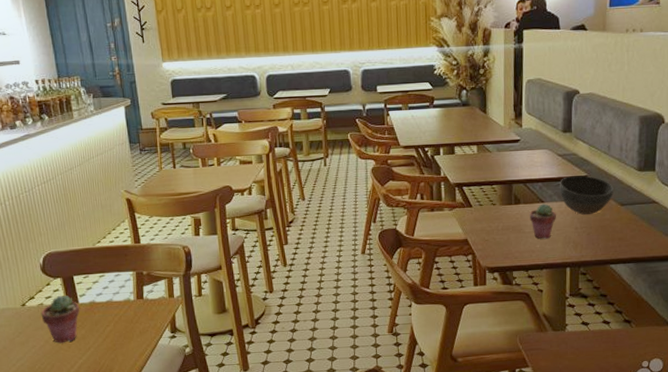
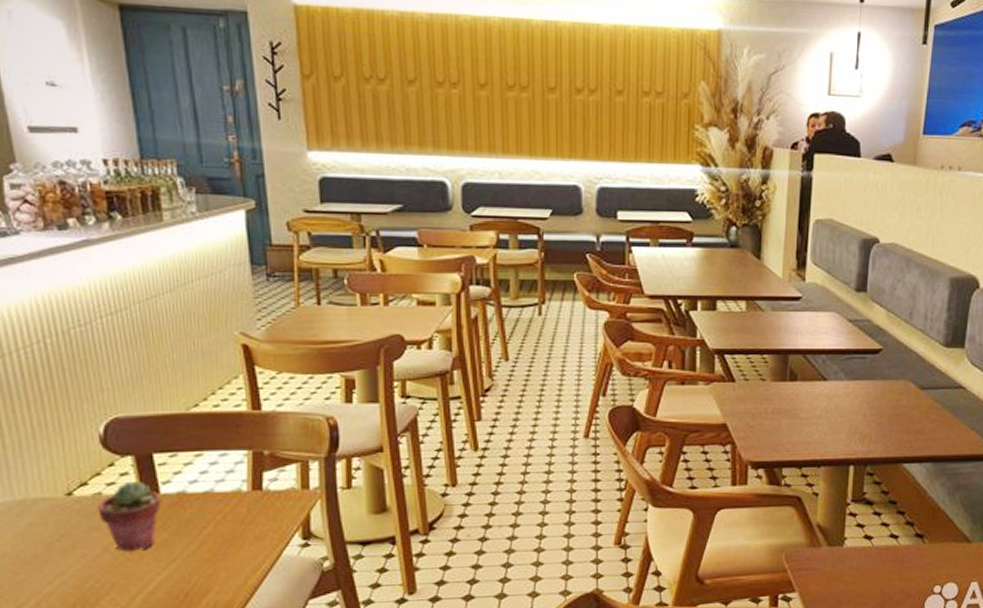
potted succulent: present [529,203,557,239] -> none [807,382,842,428]
bowl: present [559,175,615,215] -> none [846,349,915,399]

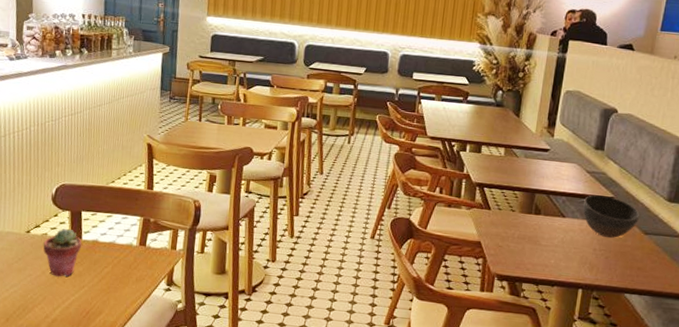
bowl: none [846,349,915,399] -> present [582,195,640,238]

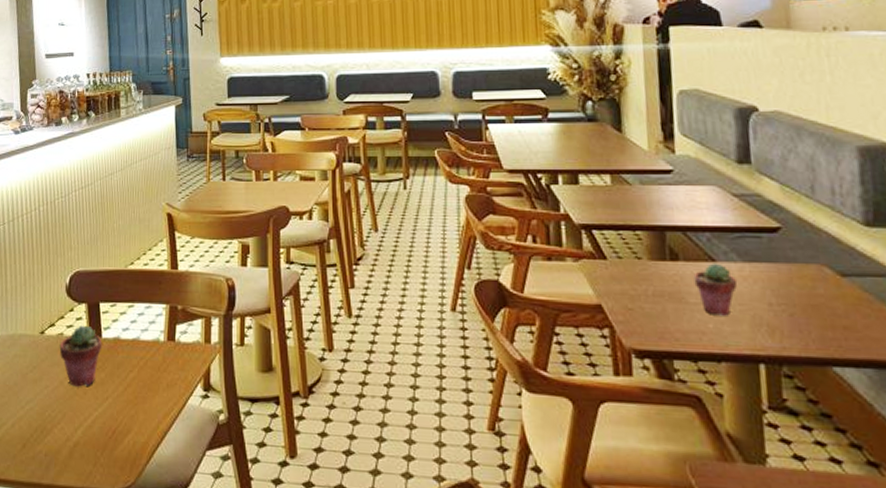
potted succulent: none [547,218,577,256] -> present [693,263,738,316]
bowl: present [582,195,640,238] -> none [737,226,828,285]

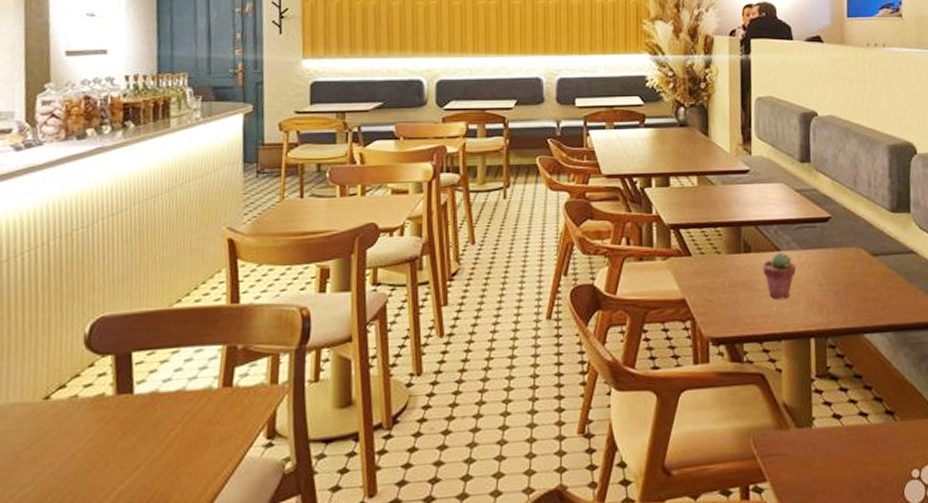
potted succulent: present [59,325,102,387] -> none [71,381,134,459]

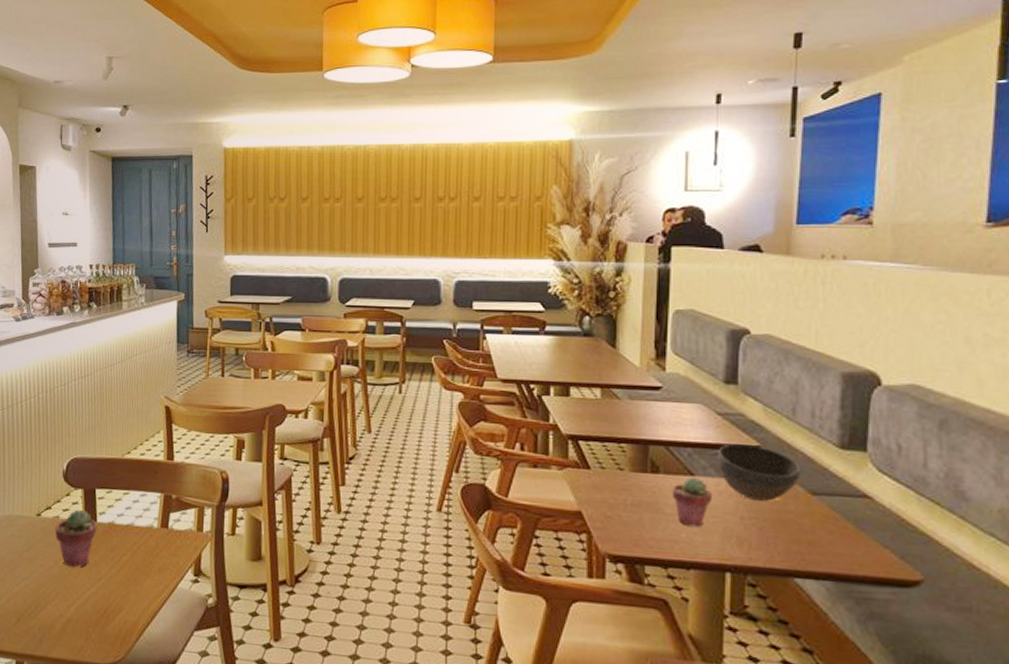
potted succulent: none [71,381,134,459] -> present [55,509,97,567]
bowl: none [797,217,864,267] -> present [717,444,802,501]

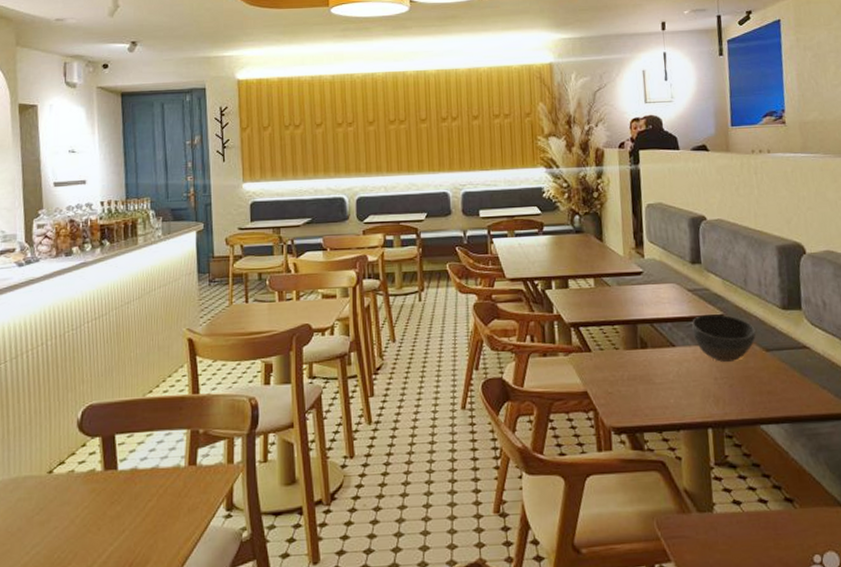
potted succulent: present [55,509,97,567] -> none [70,459,118,524]
potted succulent: present [672,477,713,527] -> none [659,348,692,392]

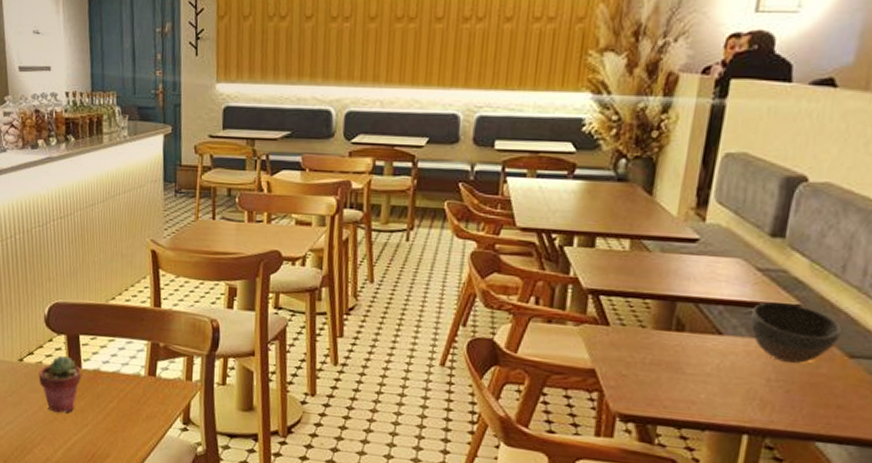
potted succulent: none [70,459,118,524] -> present [38,355,82,413]

